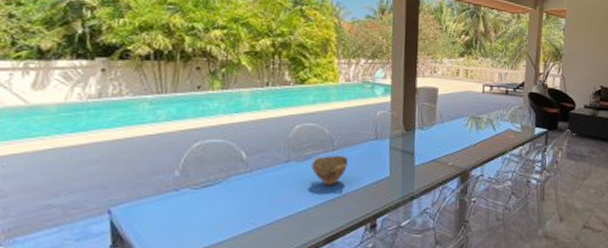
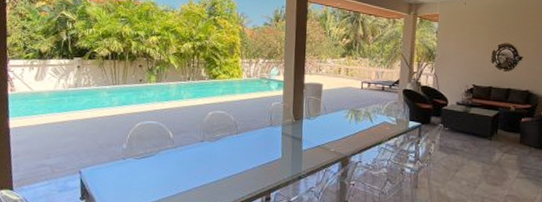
bowl: present [310,156,348,186] -> none [220,138,248,163]

